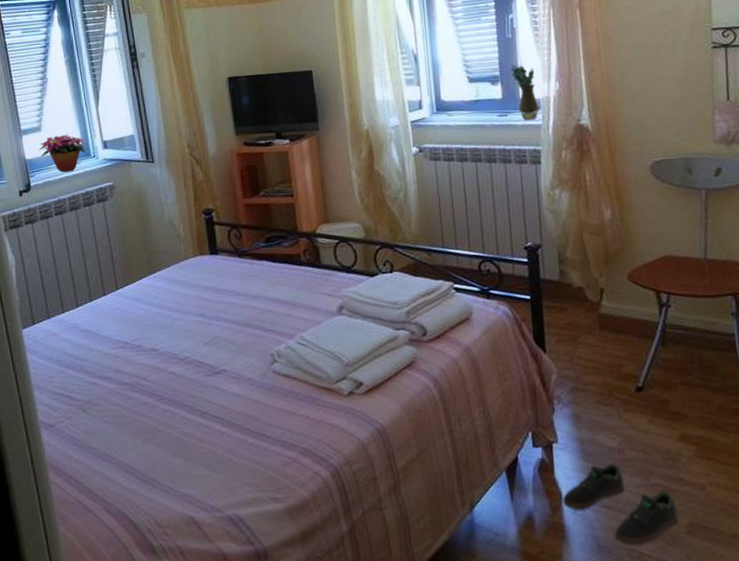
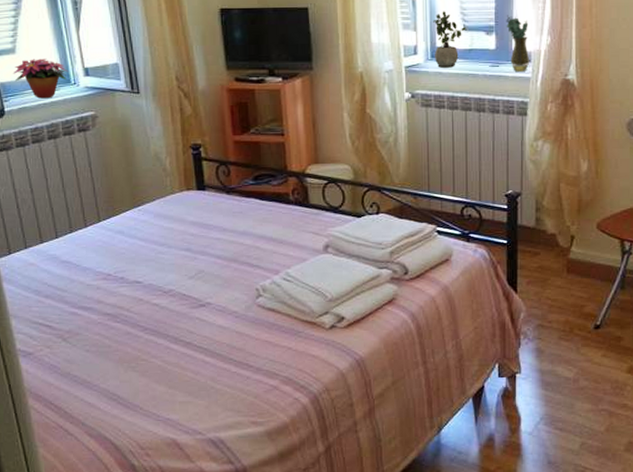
potted plant: none [436,64,472,122] -> present [433,11,467,69]
shoe: present [563,463,679,545] -> none [521,391,620,461]

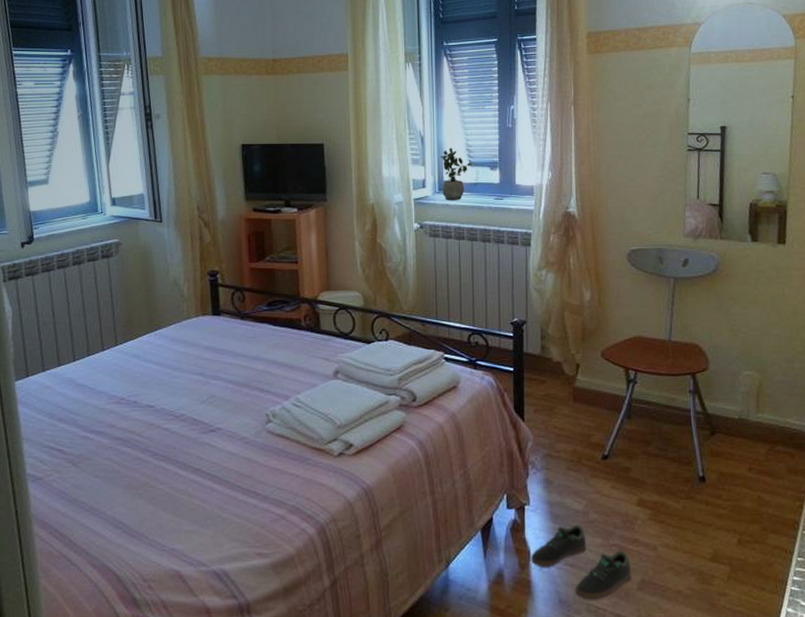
flower arrangement: present [13,58,69,99] -> none [44,189,97,226]
vase: present [506,15,530,72] -> none [509,152,533,204]
shoe: none [521,391,620,461] -> present [531,524,632,600]

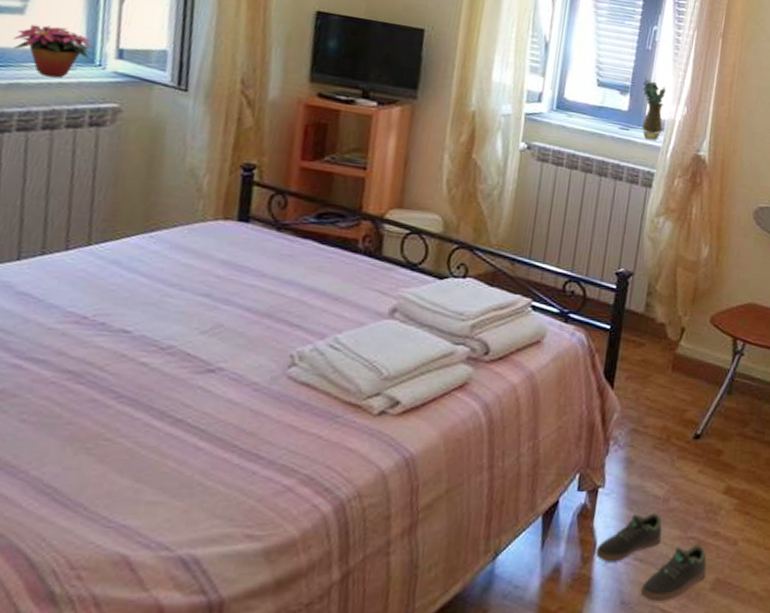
flower arrangement: none [44,189,97,226] -> present [12,24,95,78]
potted plant: present [441,148,473,201] -> none [560,61,601,124]
vase: none [509,152,533,204] -> present [641,77,666,140]

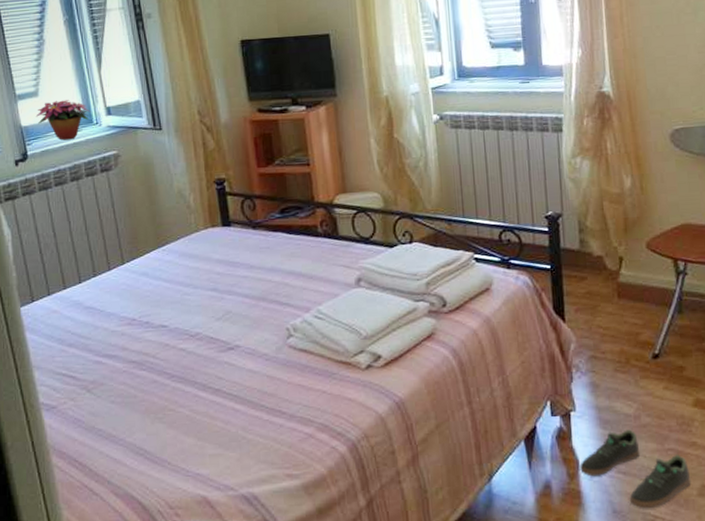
vase: present [641,77,666,140] -> none [533,29,562,87]

